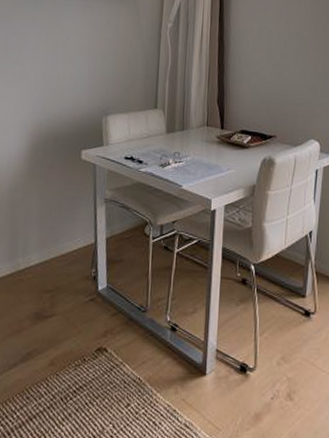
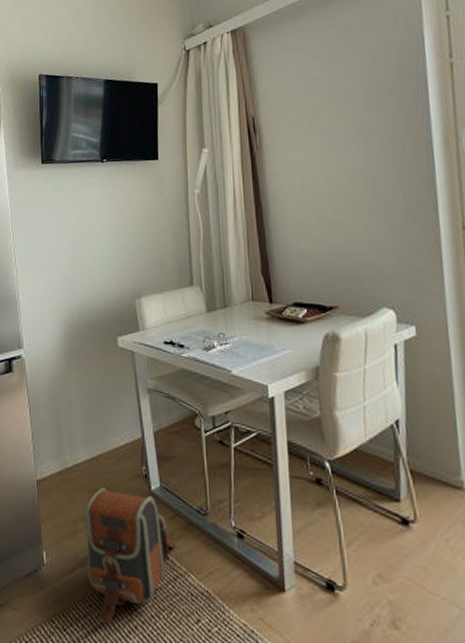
backpack: none [29,288,117,414] -> present [85,487,177,625]

